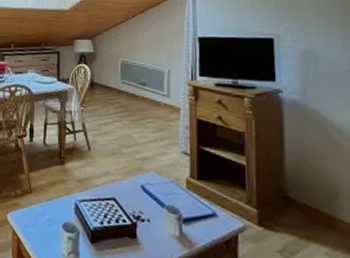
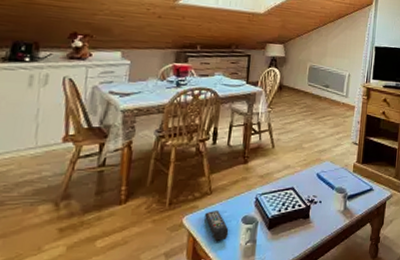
remote control: none [27,211,51,247] -> present [205,211,229,242]

